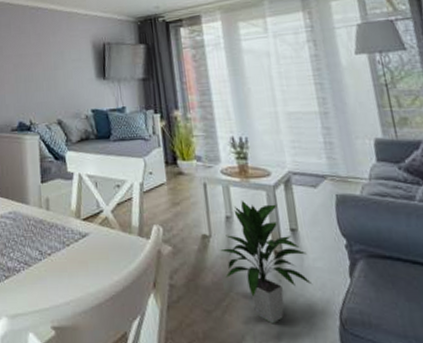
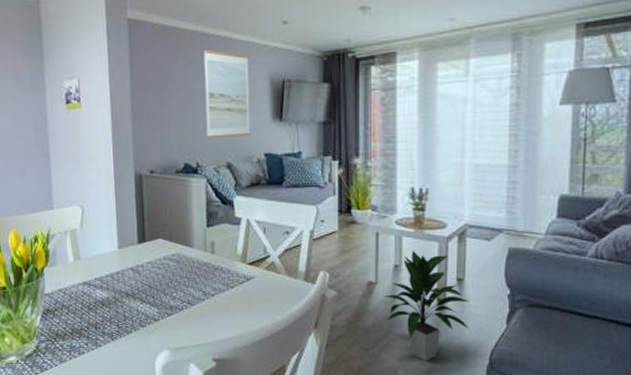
wall art: none [33,20,78,98] -> present [203,49,251,139]

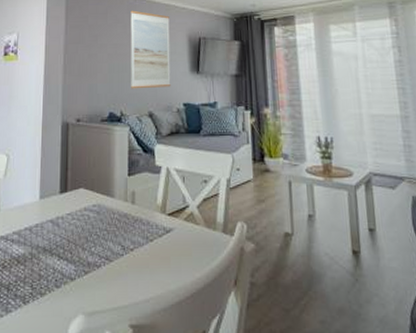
indoor plant: present [385,250,470,362] -> none [301,199,388,323]

